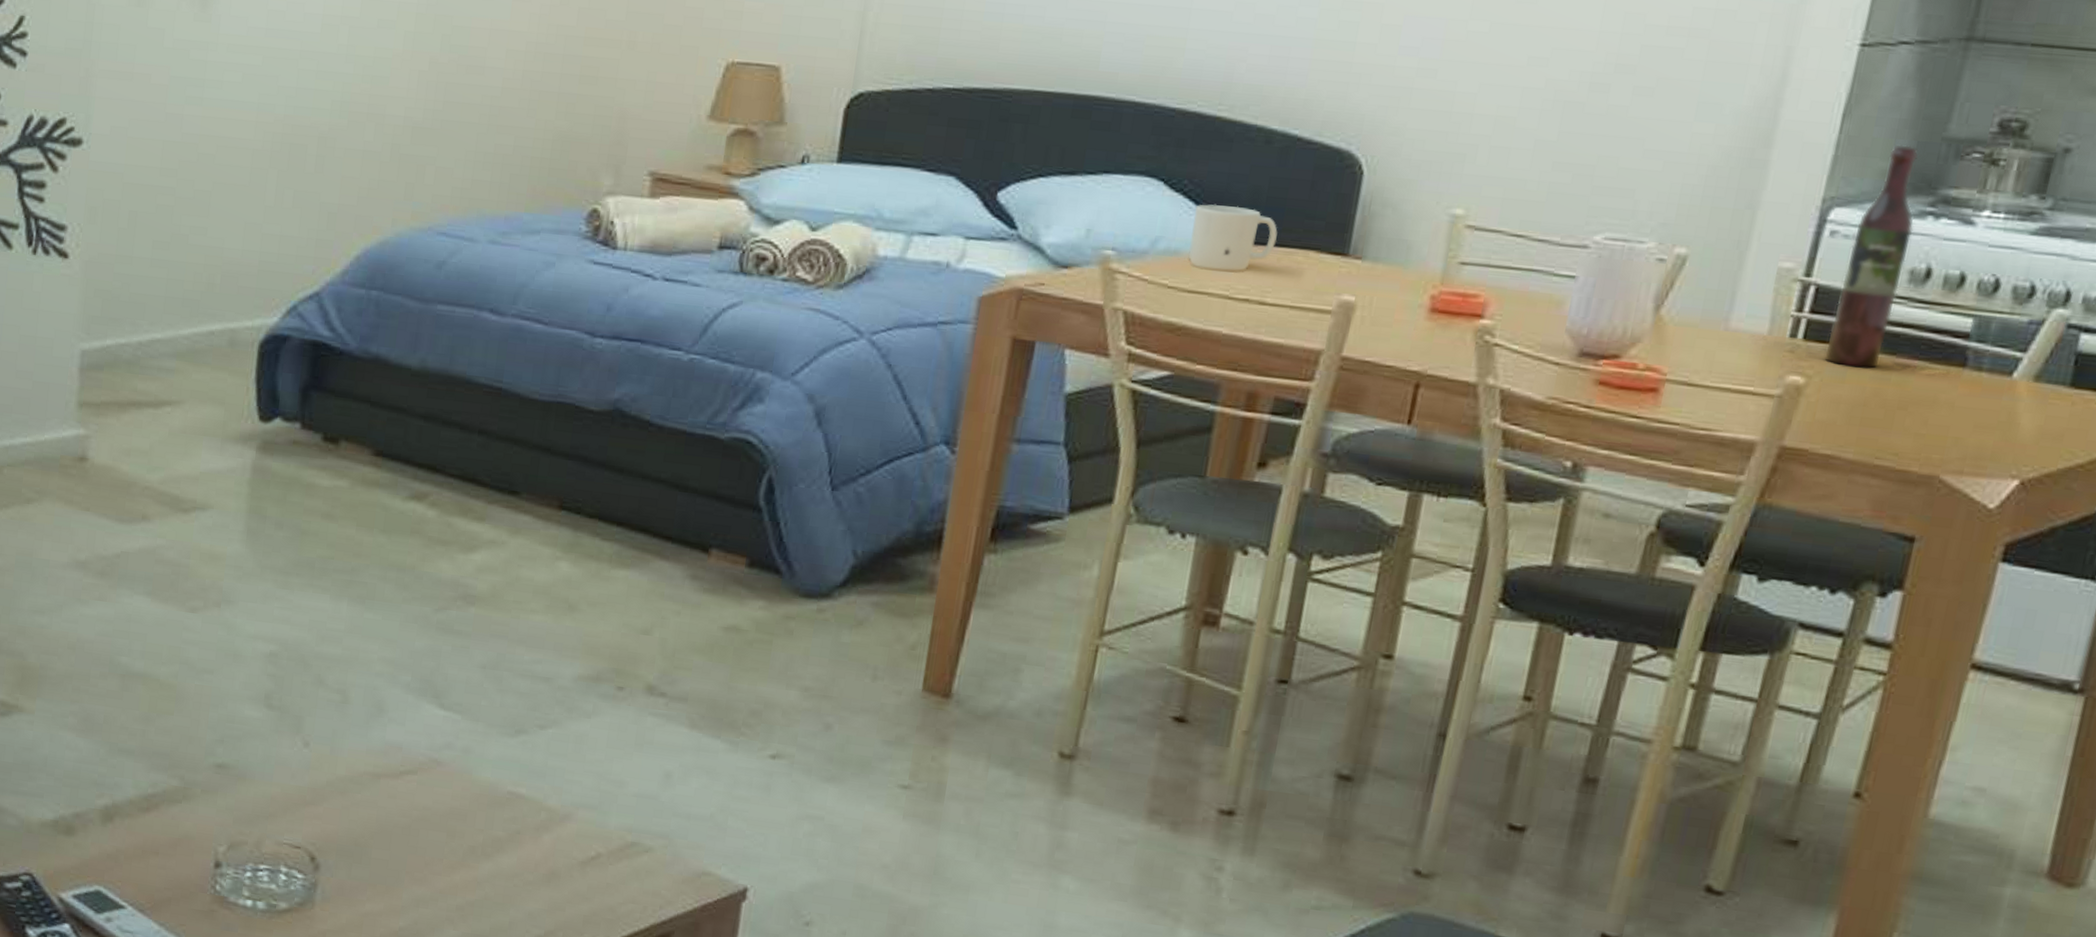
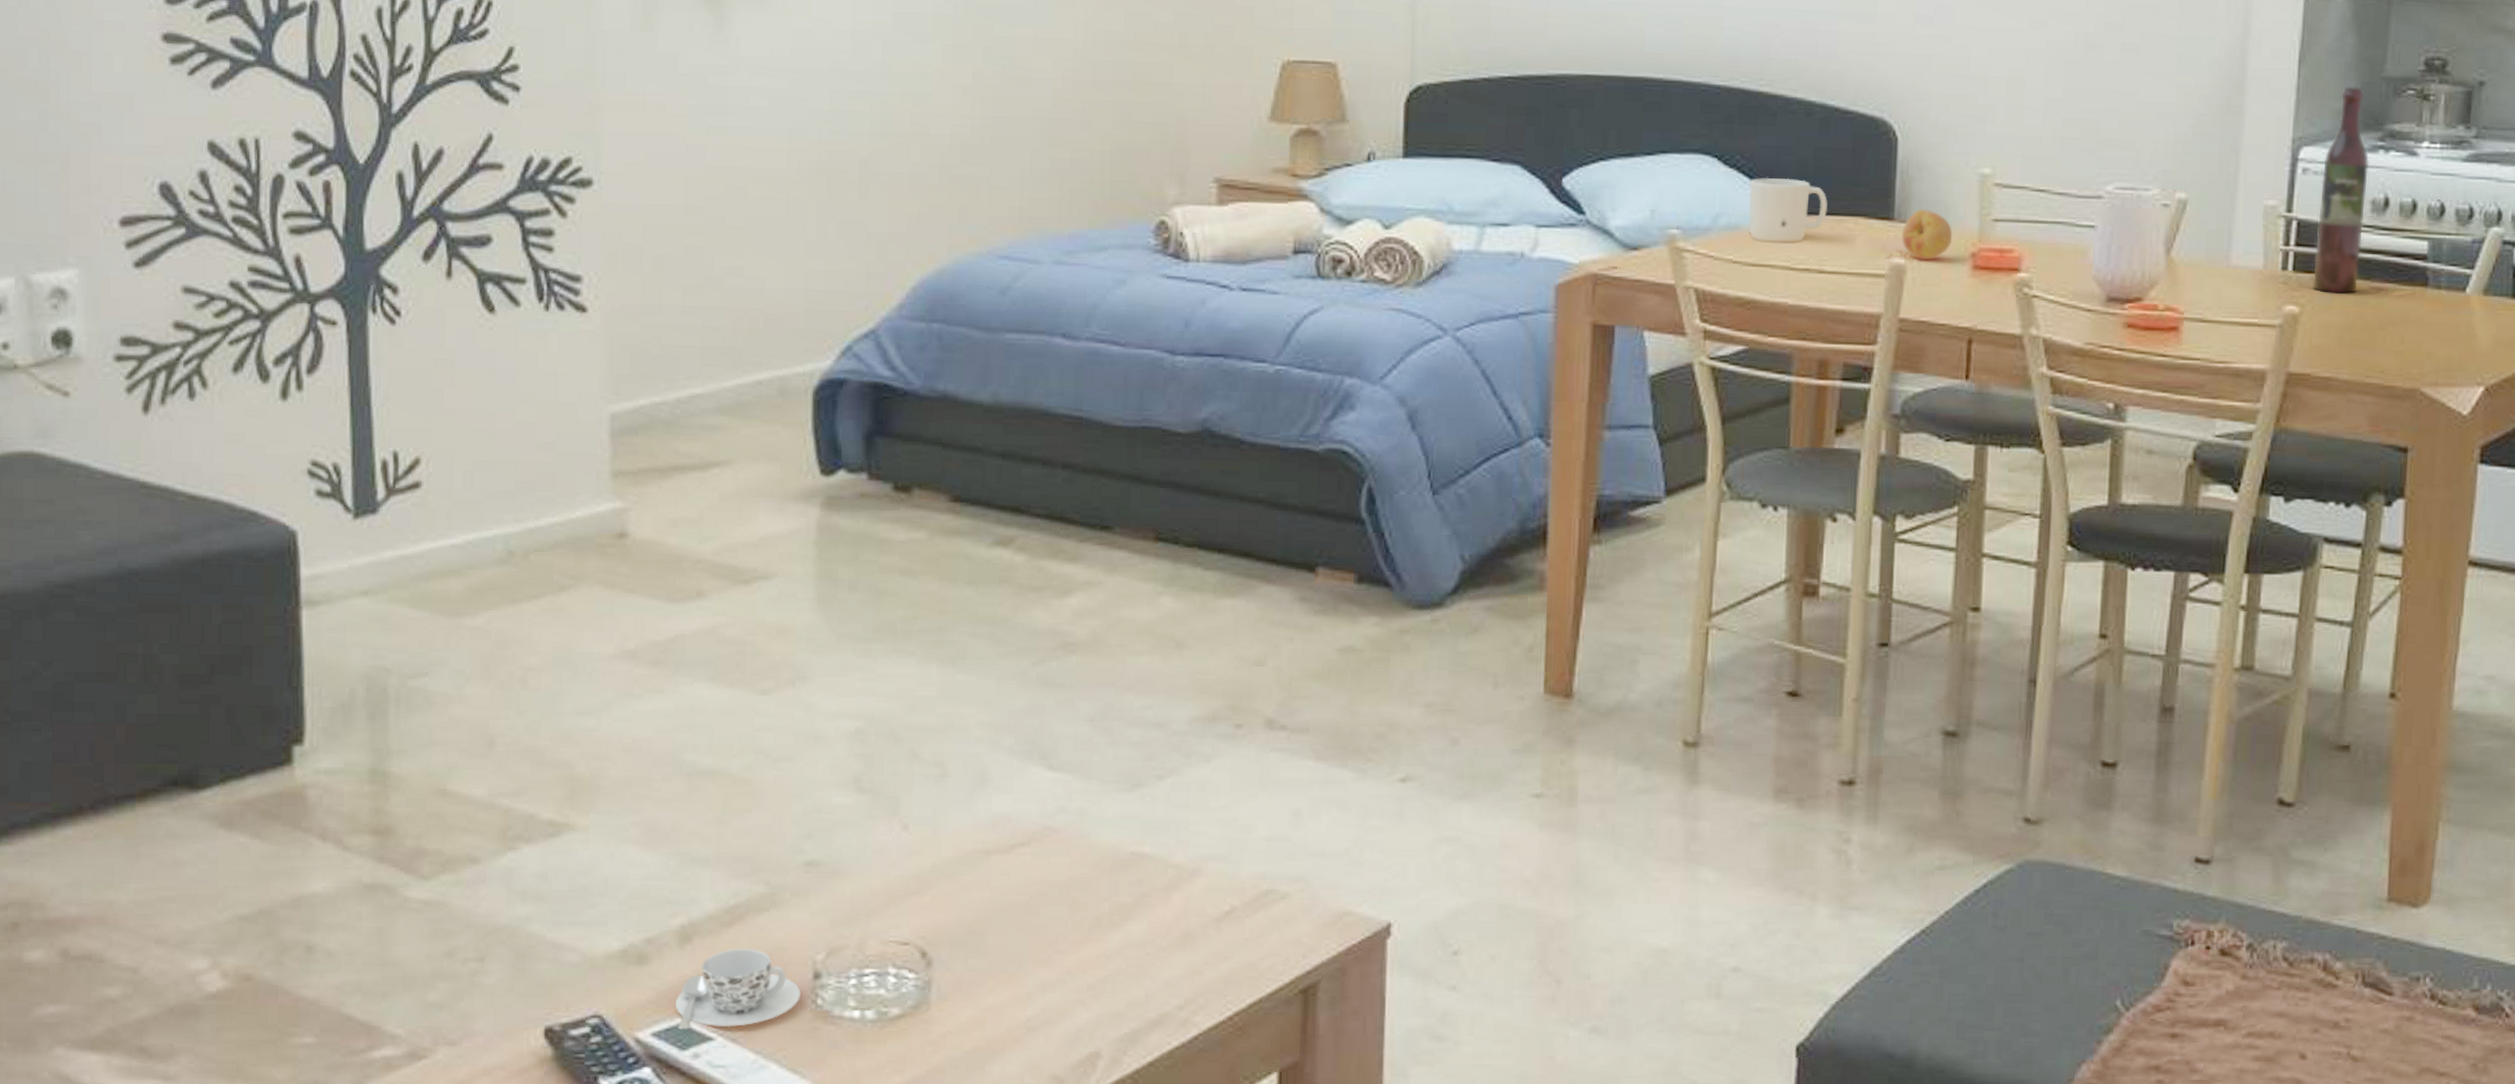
teacup: none [95,831,203,900] -> present [676,948,801,1031]
fruit: none [1354,246,1413,299] -> present [1902,208,1953,259]

